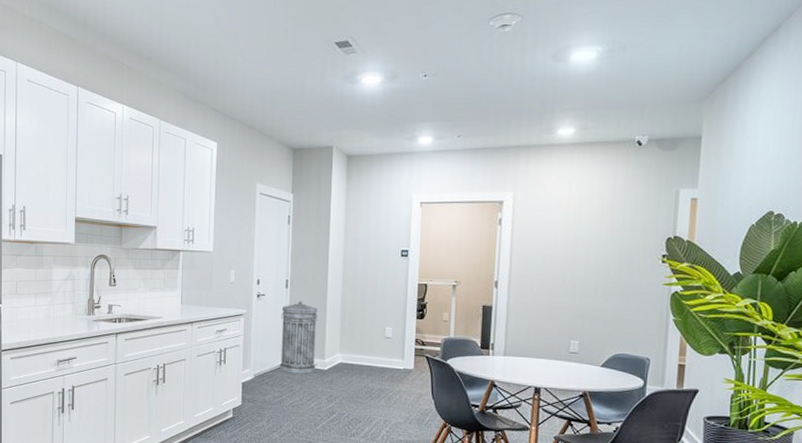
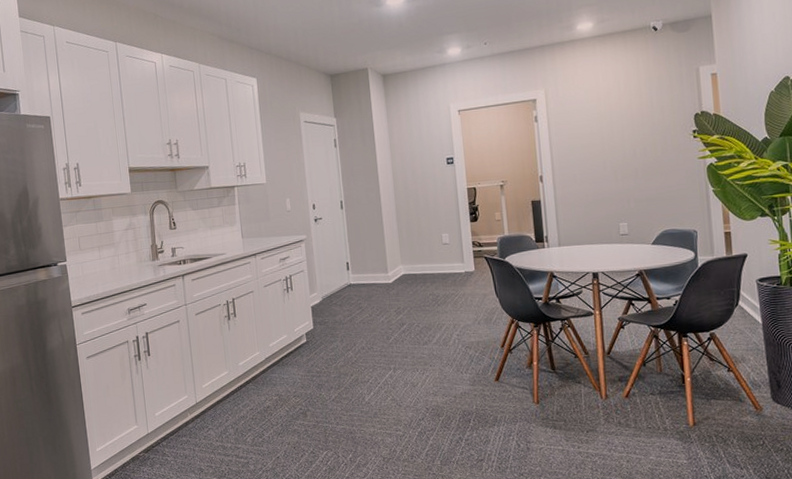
trash can: present [279,301,319,374] -> none [340,219,380,291]

